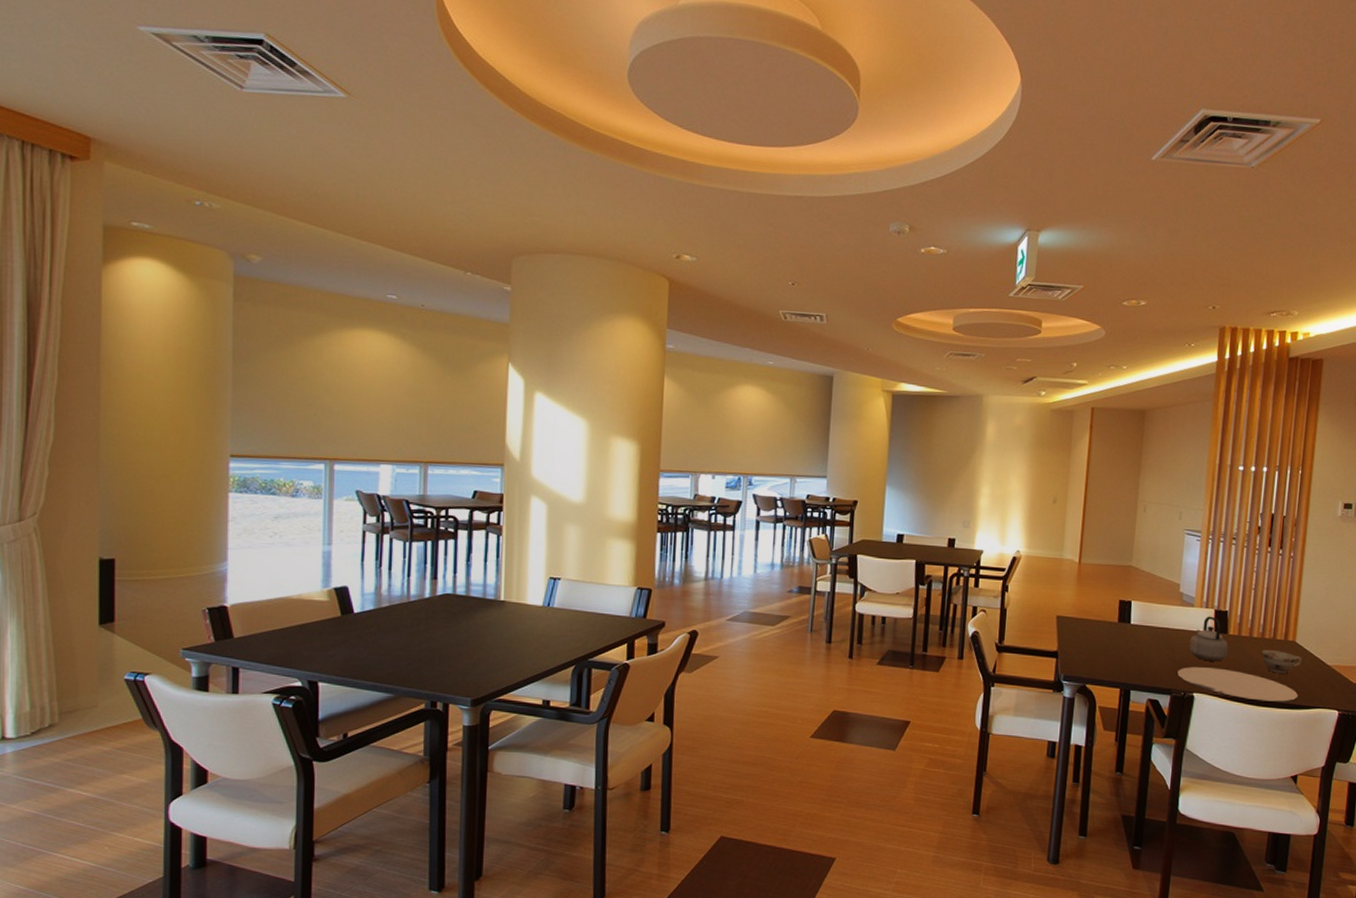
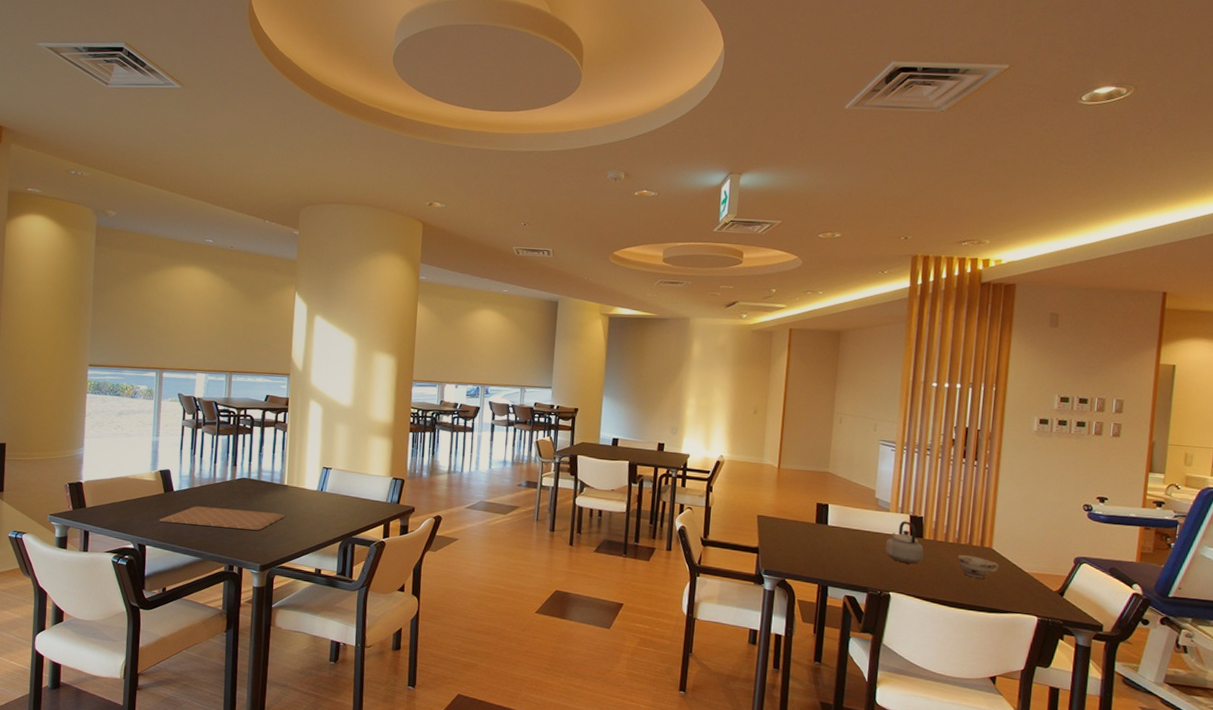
placemat: none [335,630,503,658] -> present [159,506,286,531]
placemat: present [1177,667,1299,702] -> none [874,567,996,606]

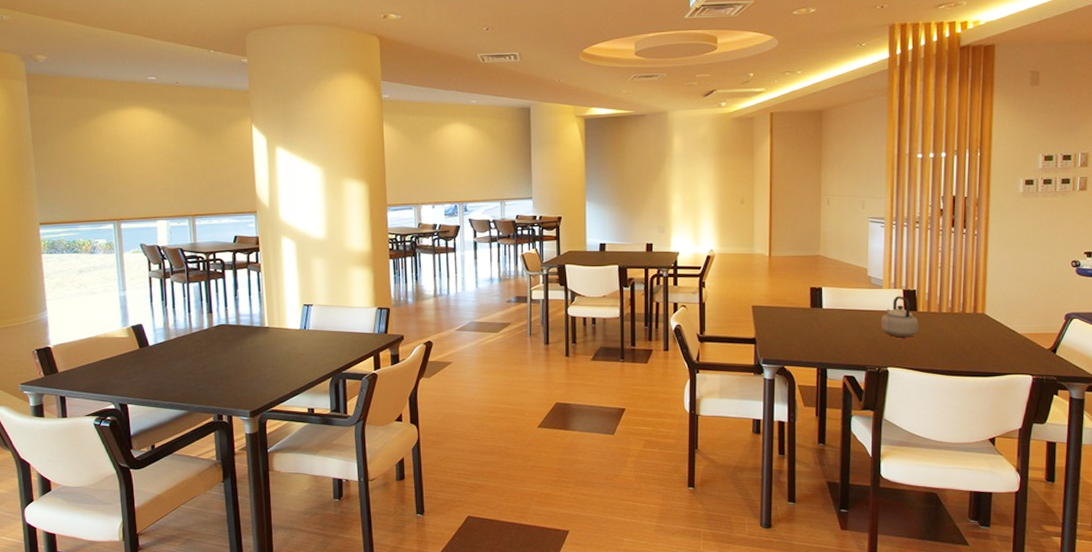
placemat: present [159,506,286,531] -> none [137,356,270,379]
teacup: present [957,555,999,579] -> none [952,323,993,344]

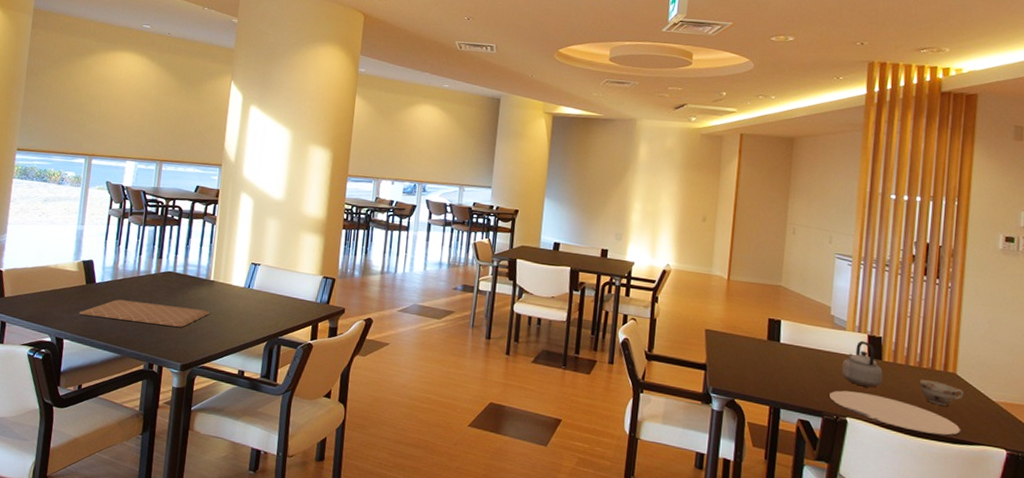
placemat: none [137,356,270,379] -> present [78,299,210,328]
placemat: none [871,343,991,371] -> present [829,390,961,436]
teacup: none [952,323,993,344] -> present [919,380,964,406]

